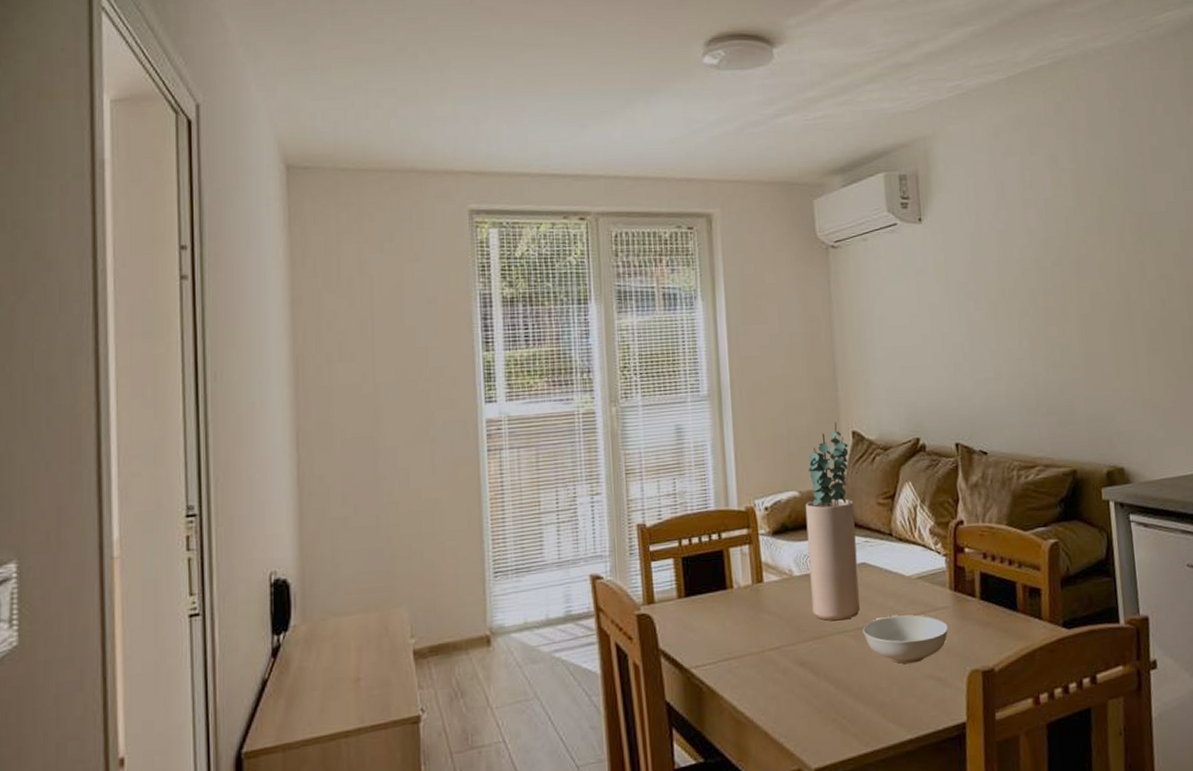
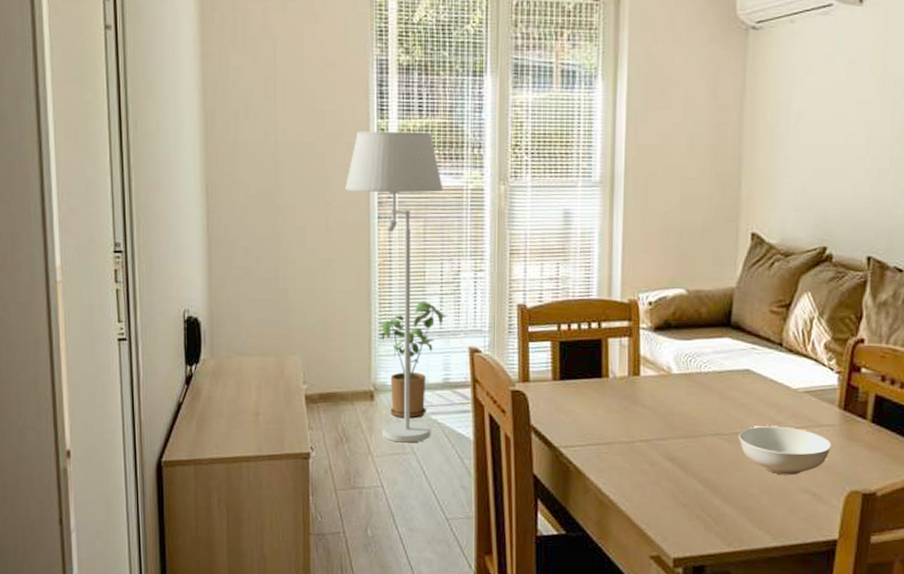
floor lamp: none [451,361,555,689] -> present [345,131,443,443]
house plant: none [496,532,566,662] -> present [381,301,448,419]
vase: present [805,422,860,621] -> none [688,221,745,423]

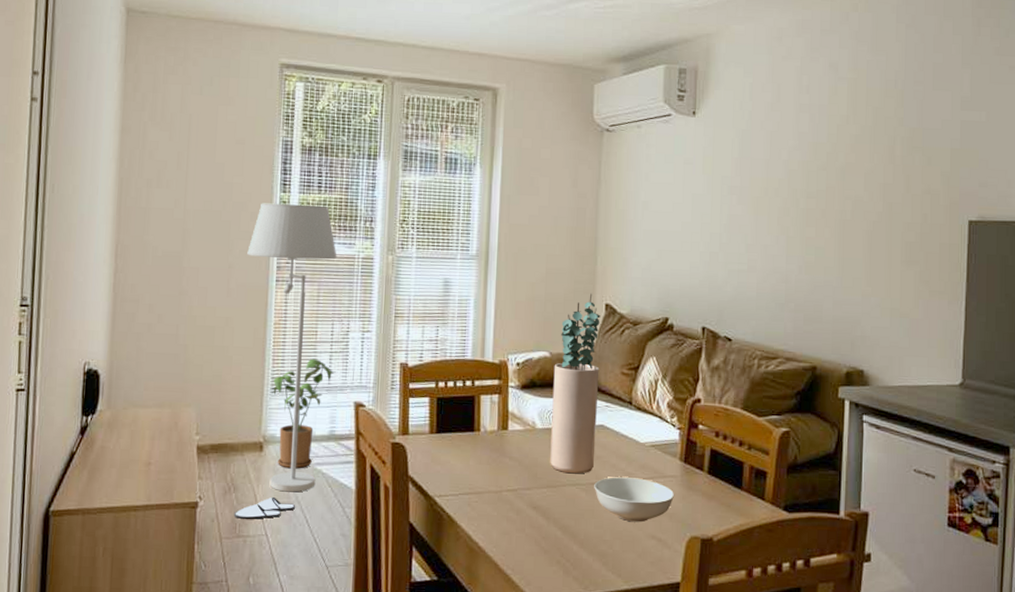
slippers: none [347,447,411,471] -> present [233,496,295,519]
vase: none [688,221,745,423] -> present [550,293,600,474]

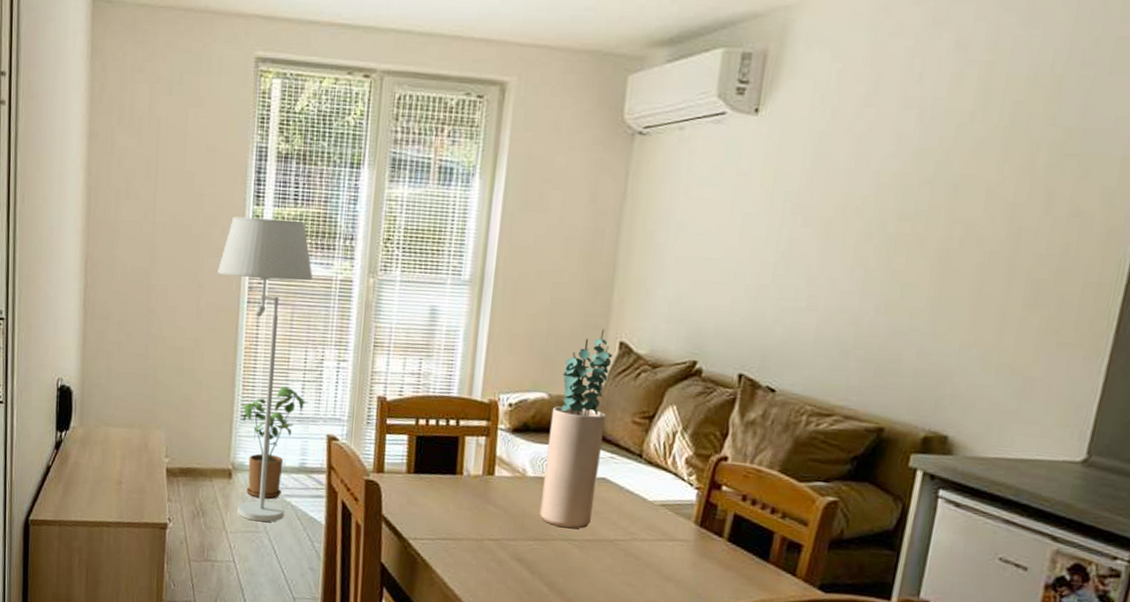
slippers: present [233,496,295,519] -> none [202,524,263,546]
bowl: present [594,477,675,523] -> none [589,535,685,587]

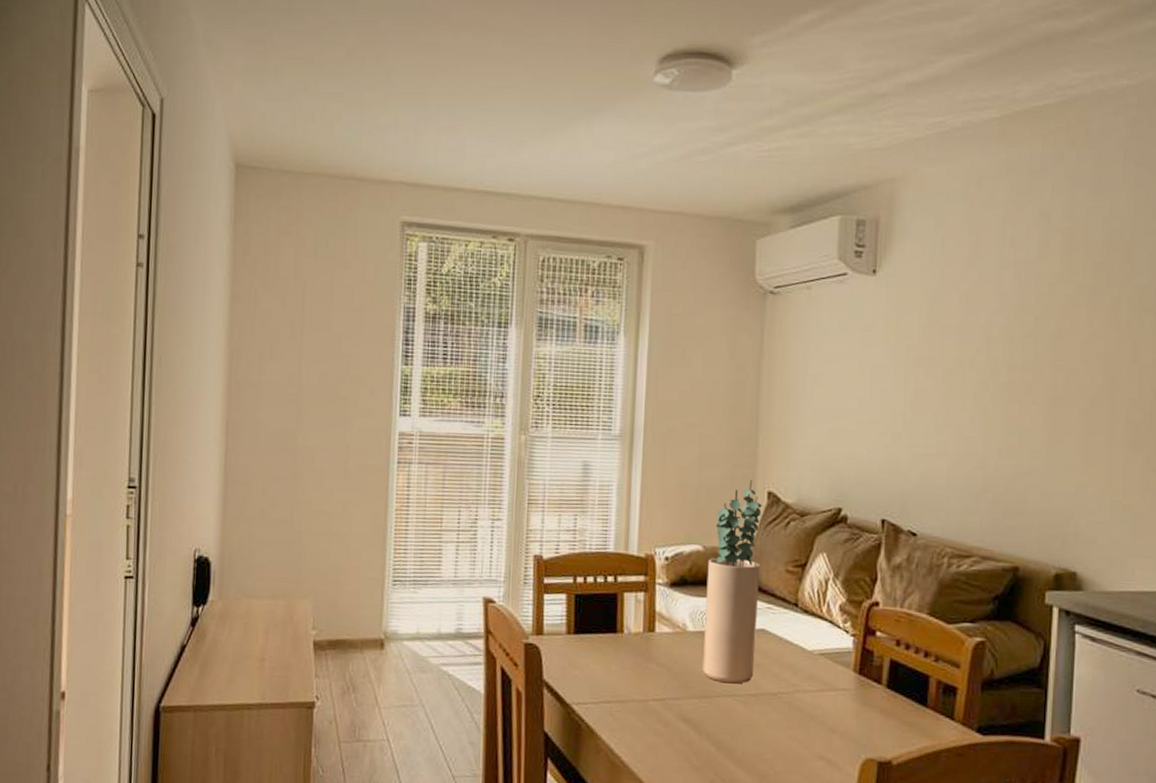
floor lamp: present [217,216,313,522] -> none [366,376,464,695]
house plant: present [243,386,308,500] -> none [395,548,463,670]

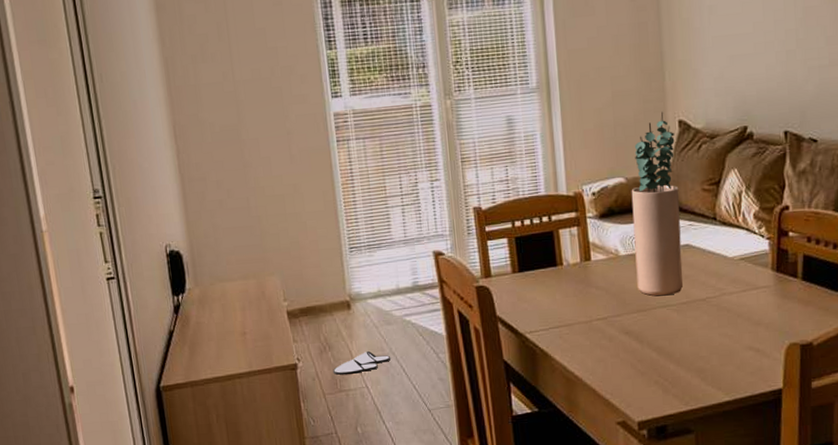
slippers: none [353,698,419,723] -> present [332,350,390,375]

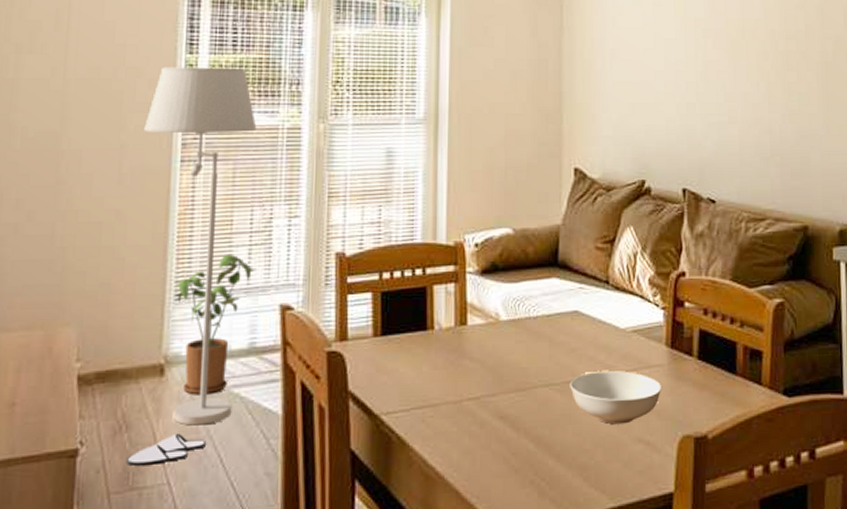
floor lamp: none [303,58,407,345] -> present [144,67,257,426]
house plant: none [350,213,410,323] -> present [177,254,257,395]
vase: present [631,111,683,296] -> none [518,157,571,373]
bowl: none [685,292,770,336] -> present [570,371,663,425]

